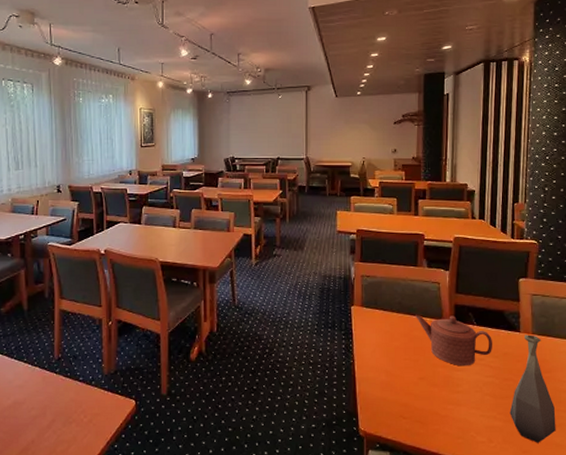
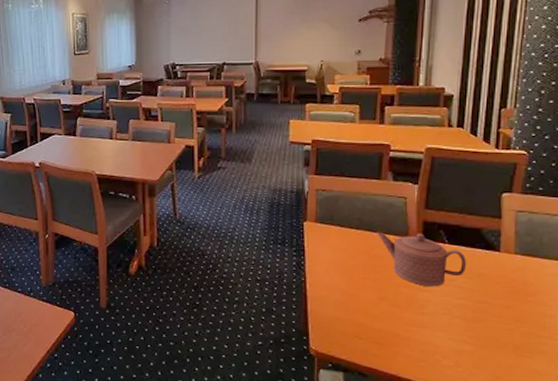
bottle: present [509,334,556,443] -> none [482,254,538,370]

